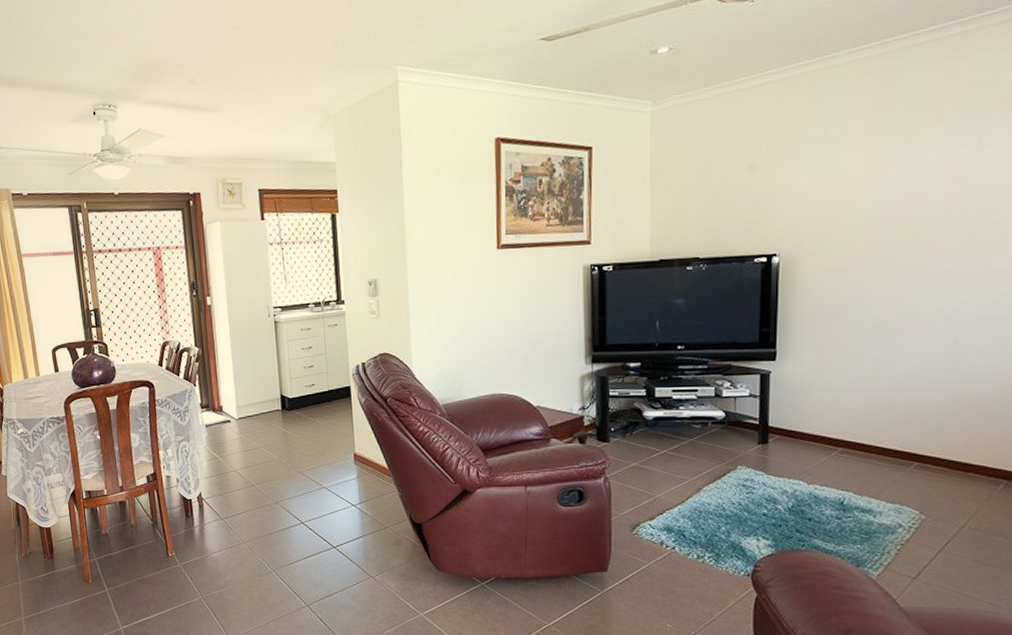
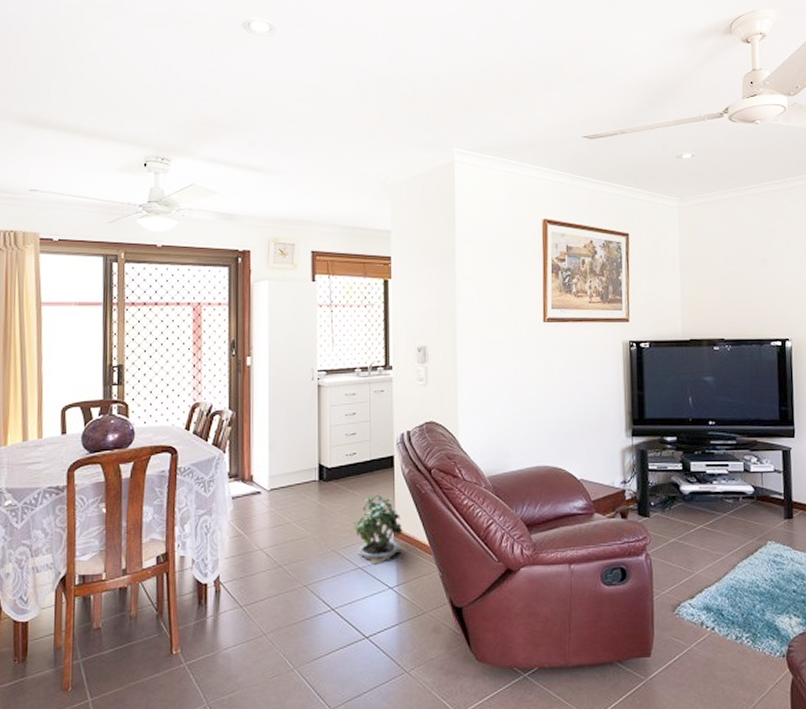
potted plant: none [316,423,363,485] -> present [354,495,403,565]

